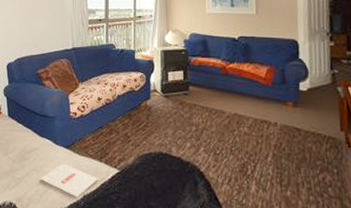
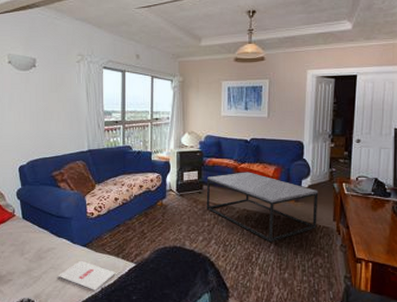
coffee table: none [193,72,321,153] -> present [206,172,319,243]

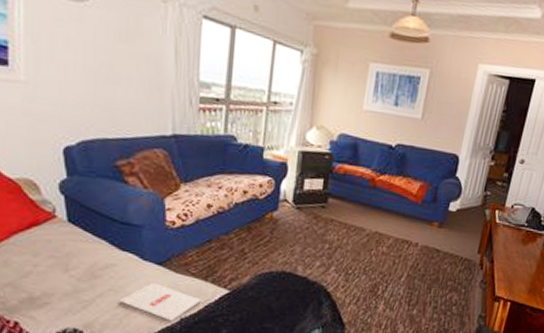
coffee table: present [206,172,319,243] -> none [329,185,467,274]

